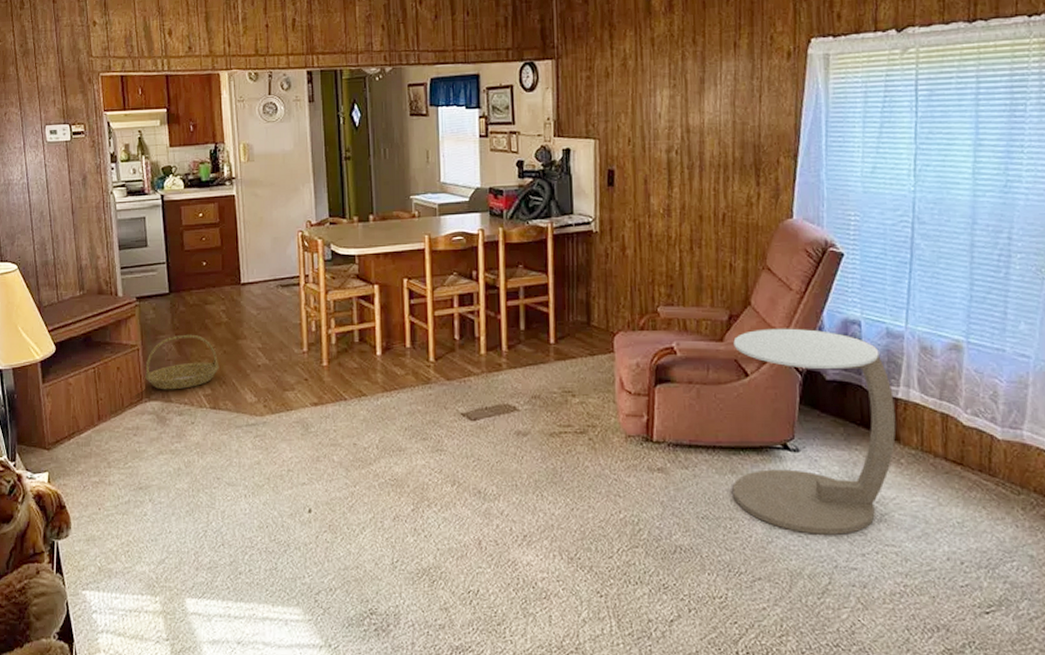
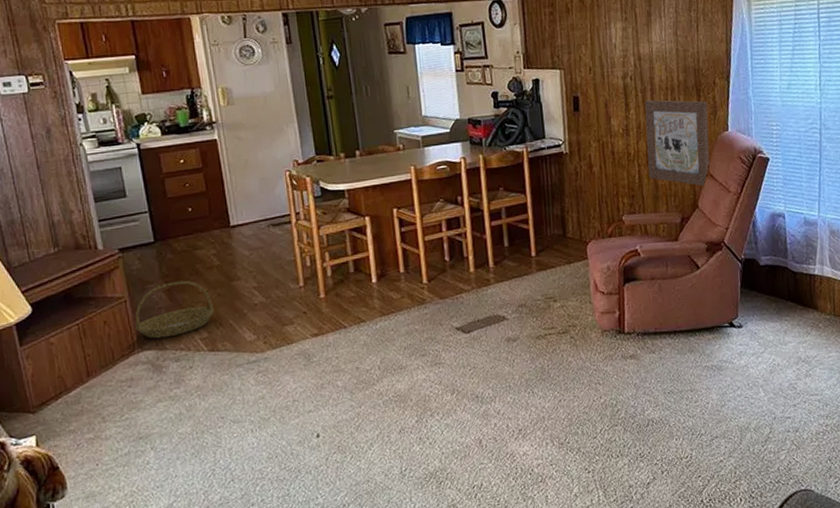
wall art: none [691,177,769,281] -> present [644,100,711,187]
side table: present [732,328,896,535] -> none [686,224,815,395]

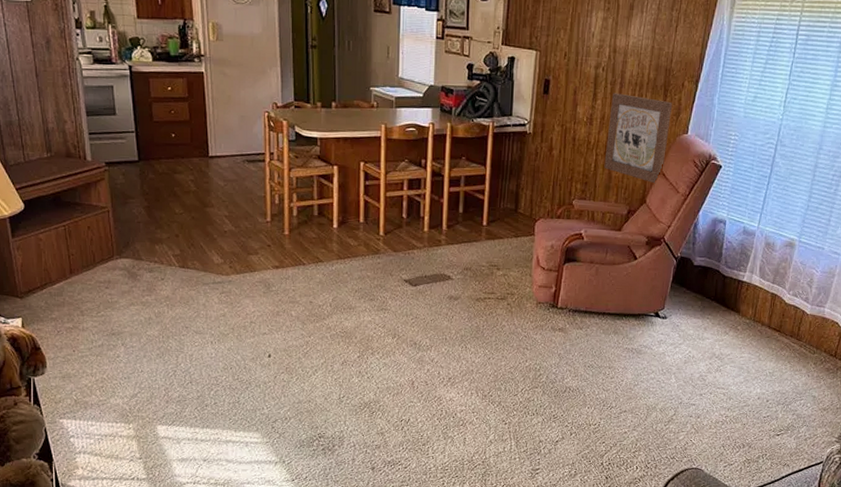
basket: present [135,280,215,339] -> none [116,199,188,250]

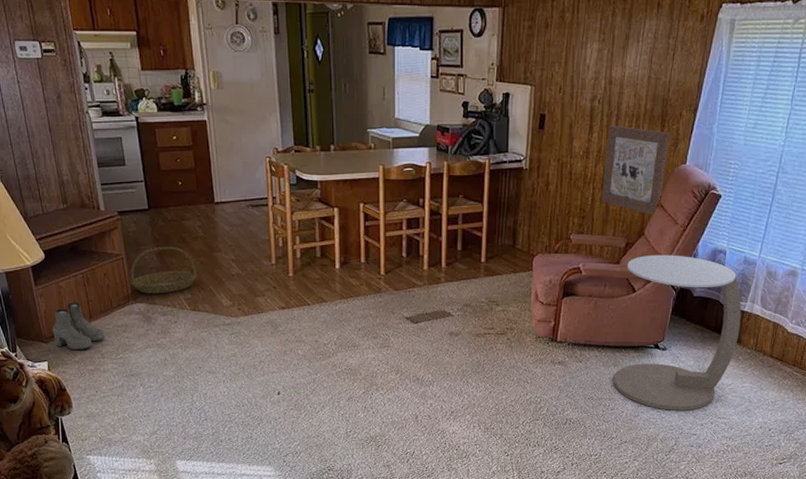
boots: none [28,256,86,307] -> present [52,302,106,351]
basket: none [116,199,188,250] -> present [130,246,198,294]
side table: none [613,222,741,380] -> present [613,254,742,411]

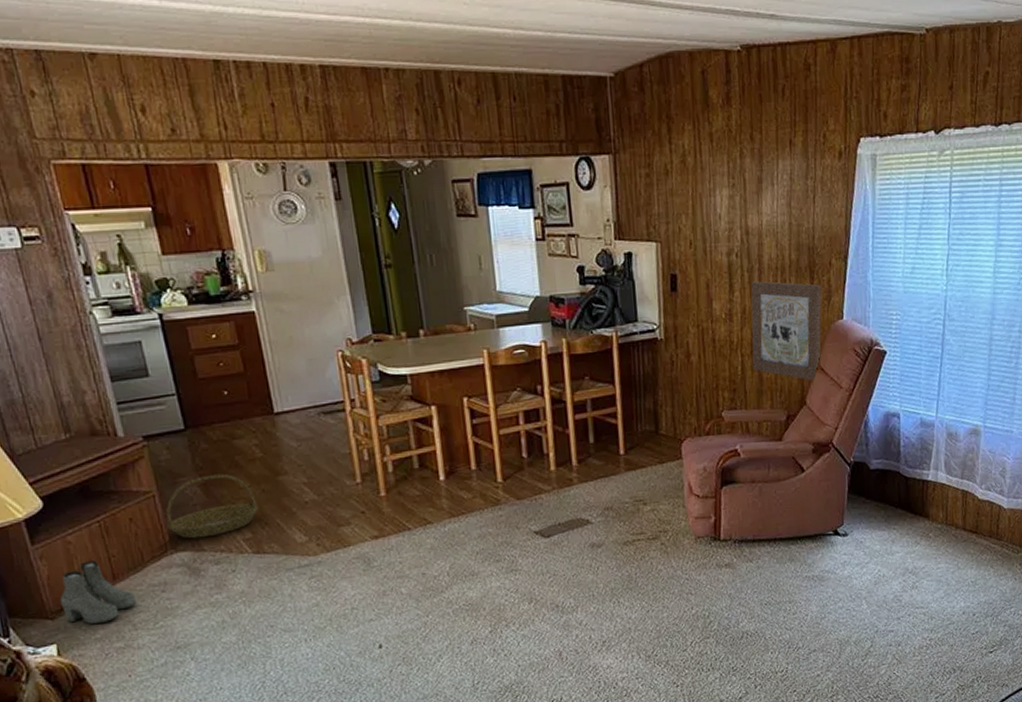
side table: present [613,254,742,411] -> none [791,424,927,607]

